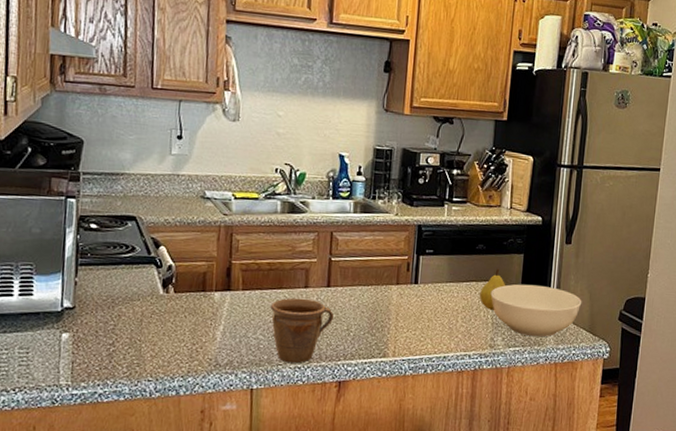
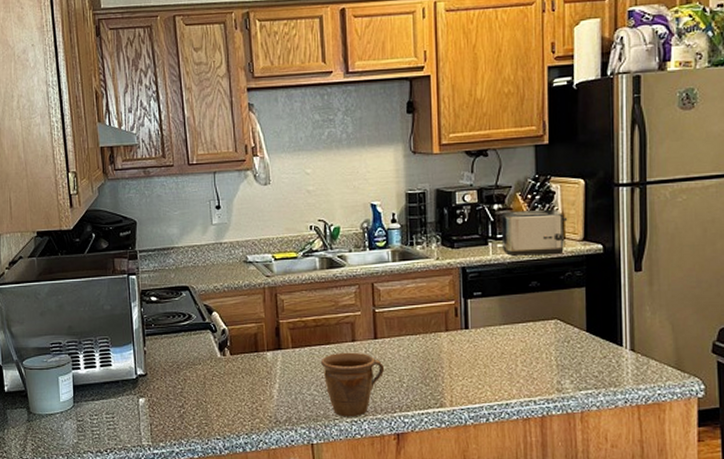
toaster: none [456,177,516,221] -> present [501,209,568,256]
fruit: present [479,268,506,310] -> none [538,305,569,351]
bowl: present [490,284,582,337] -> none [551,320,663,378]

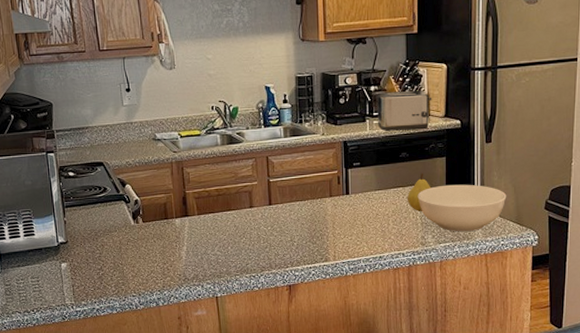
mug: present [320,352,384,417] -> none [222,217,278,273]
fruit: none [538,305,569,351] -> present [407,172,431,211]
bowl: none [551,320,663,378] -> present [417,184,507,232]

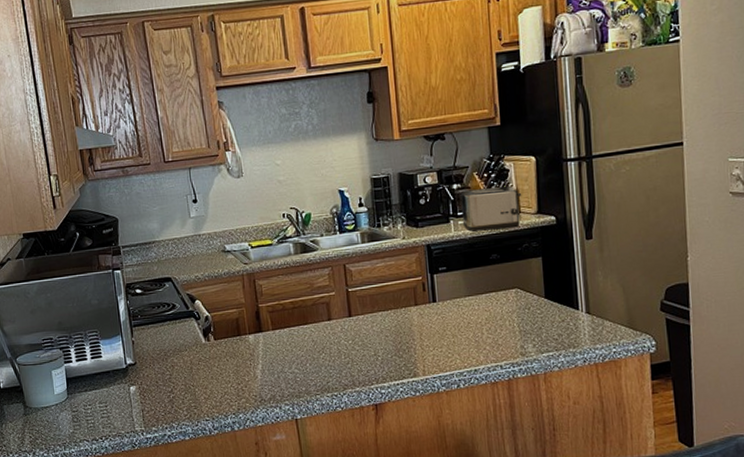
fruit: present [407,172,431,211] -> none [501,275,528,318]
bowl: present [417,184,507,232] -> none [512,286,615,340]

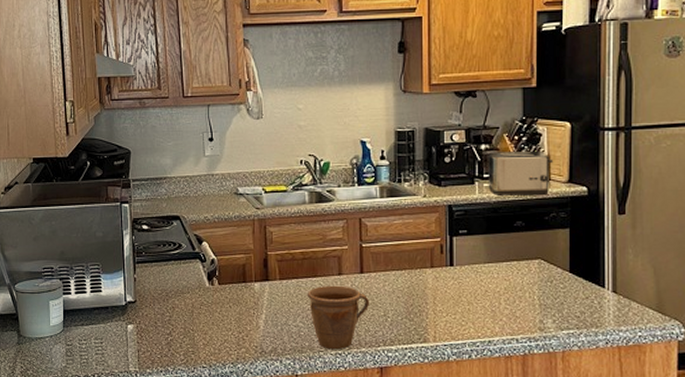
mug: none [299,330,360,392] -> present [306,285,369,350]

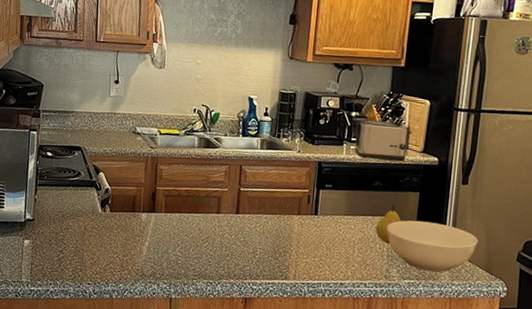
mug: present [306,285,369,350] -> none [187,221,241,279]
fruit: none [522,245,552,290] -> present [375,204,402,243]
bowl: none [535,261,645,318] -> present [386,220,479,273]

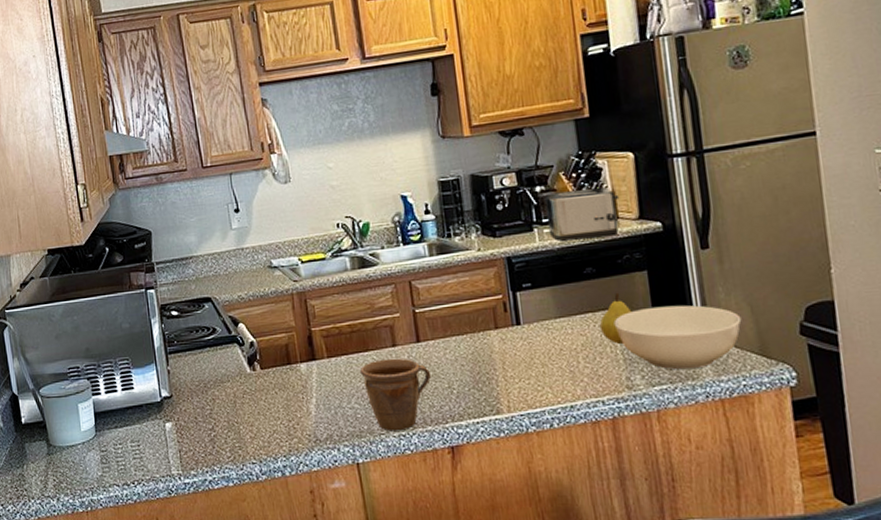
mug: none [187,221,241,279] -> present [359,358,431,431]

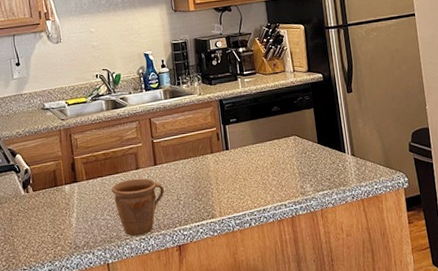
toaster: present [544,187,620,241] -> none [245,49,295,88]
fruit: present [599,292,632,344] -> none [282,124,304,162]
bowl: present [613,305,742,370] -> none [292,132,374,180]

